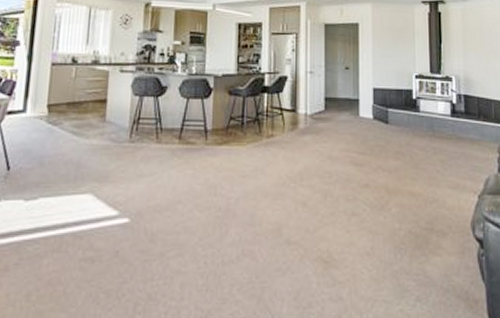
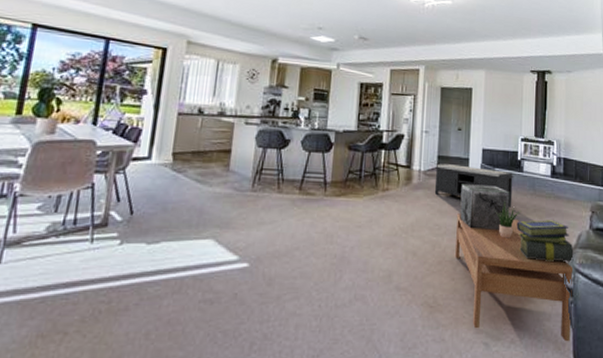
bench: none [323,106,410,151] -> present [434,164,514,208]
coffee table: none [348,159,484,300] -> present [454,213,573,342]
decorative box: none [352,127,407,176] -> present [460,184,510,230]
potted plant: none [391,144,420,185] -> present [495,201,522,238]
stack of books: none [415,163,482,209] -> present [516,220,574,262]

